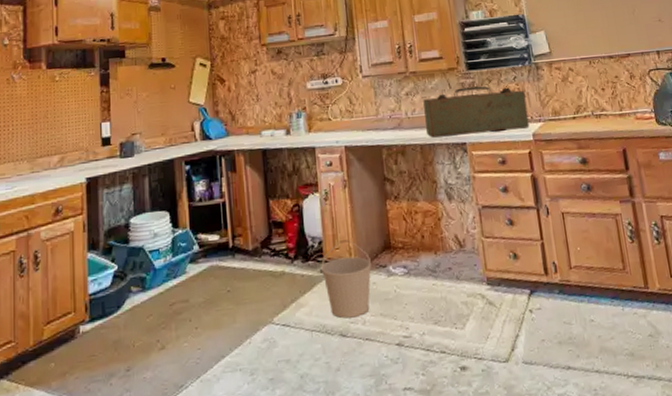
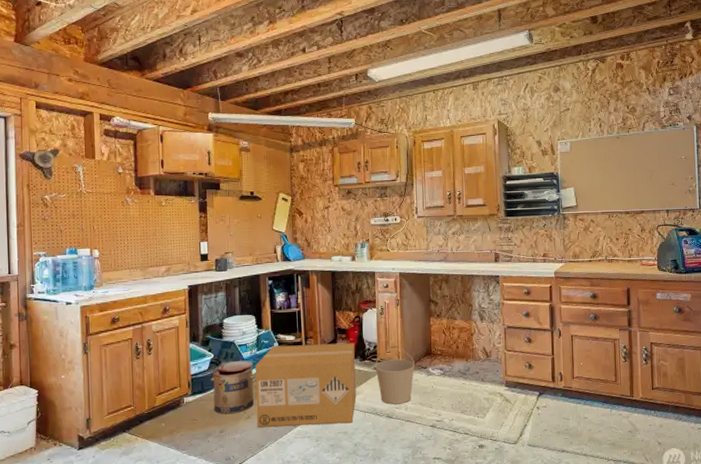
paint can: none [113,270,172,346] -> present [210,360,256,415]
cardboard box: none [169,239,300,361] -> present [254,342,356,427]
toolbox: present [423,86,530,138] -> none [466,230,553,270]

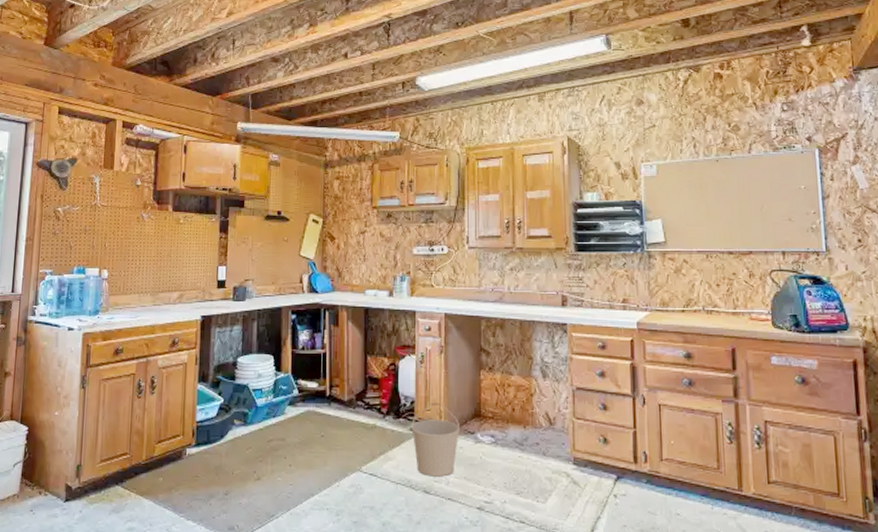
paint can: present [210,360,256,415] -> none [217,408,270,473]
cardboard box: present [254,342,356,427] -> none [267,394,388,495]

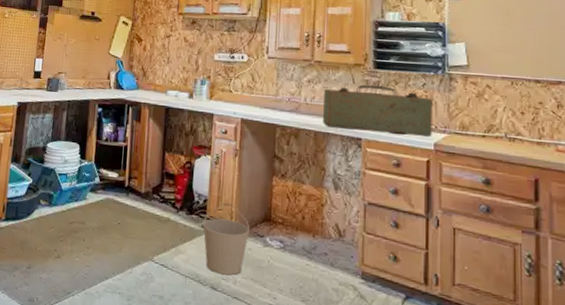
toolbox: none [527,268,635,316] -> present [322,84,432,137]

